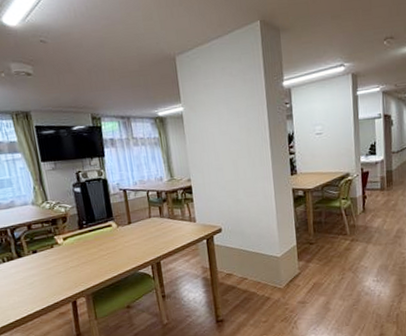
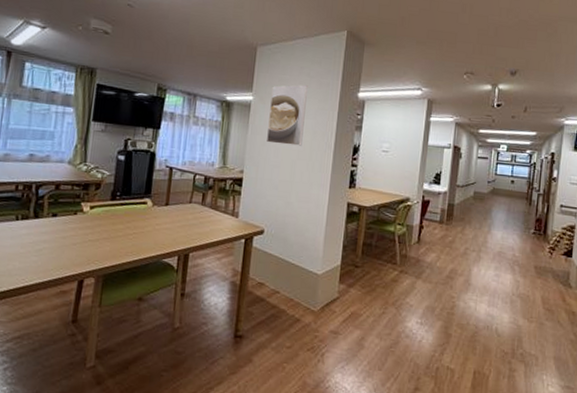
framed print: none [199,84,239,149] -> present [267,84,308,146]

